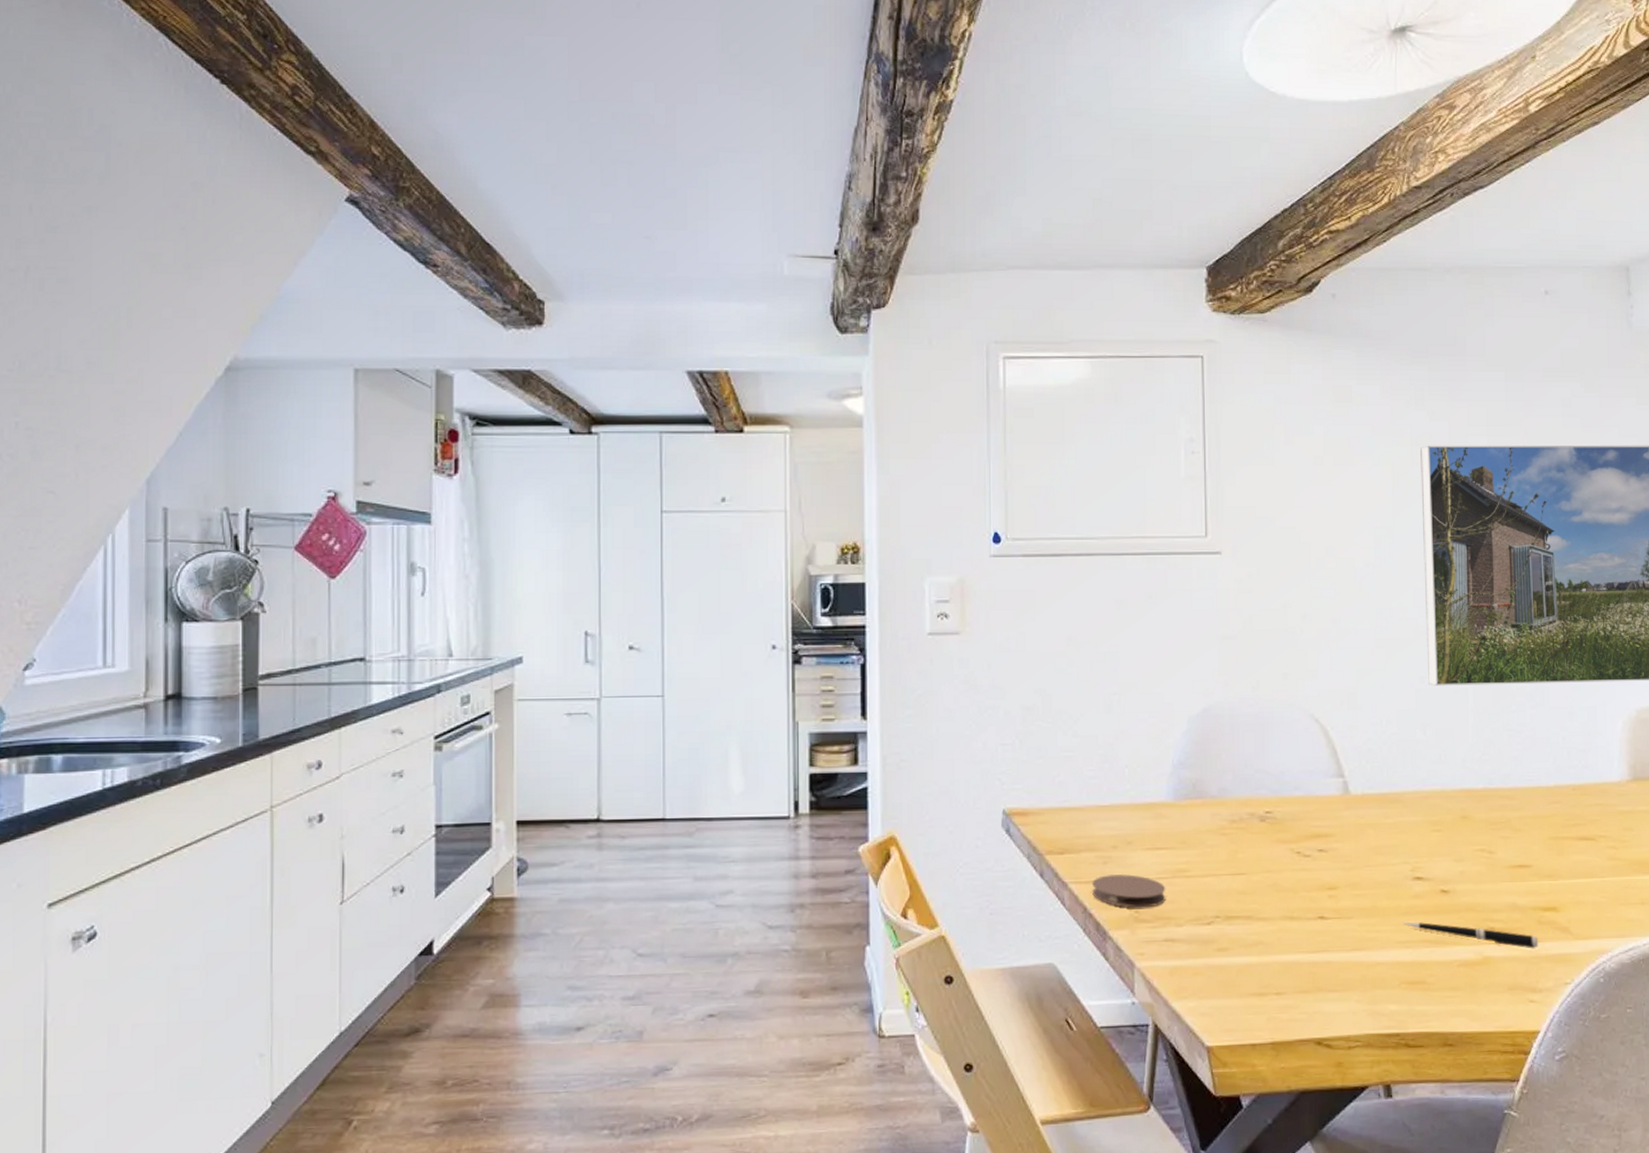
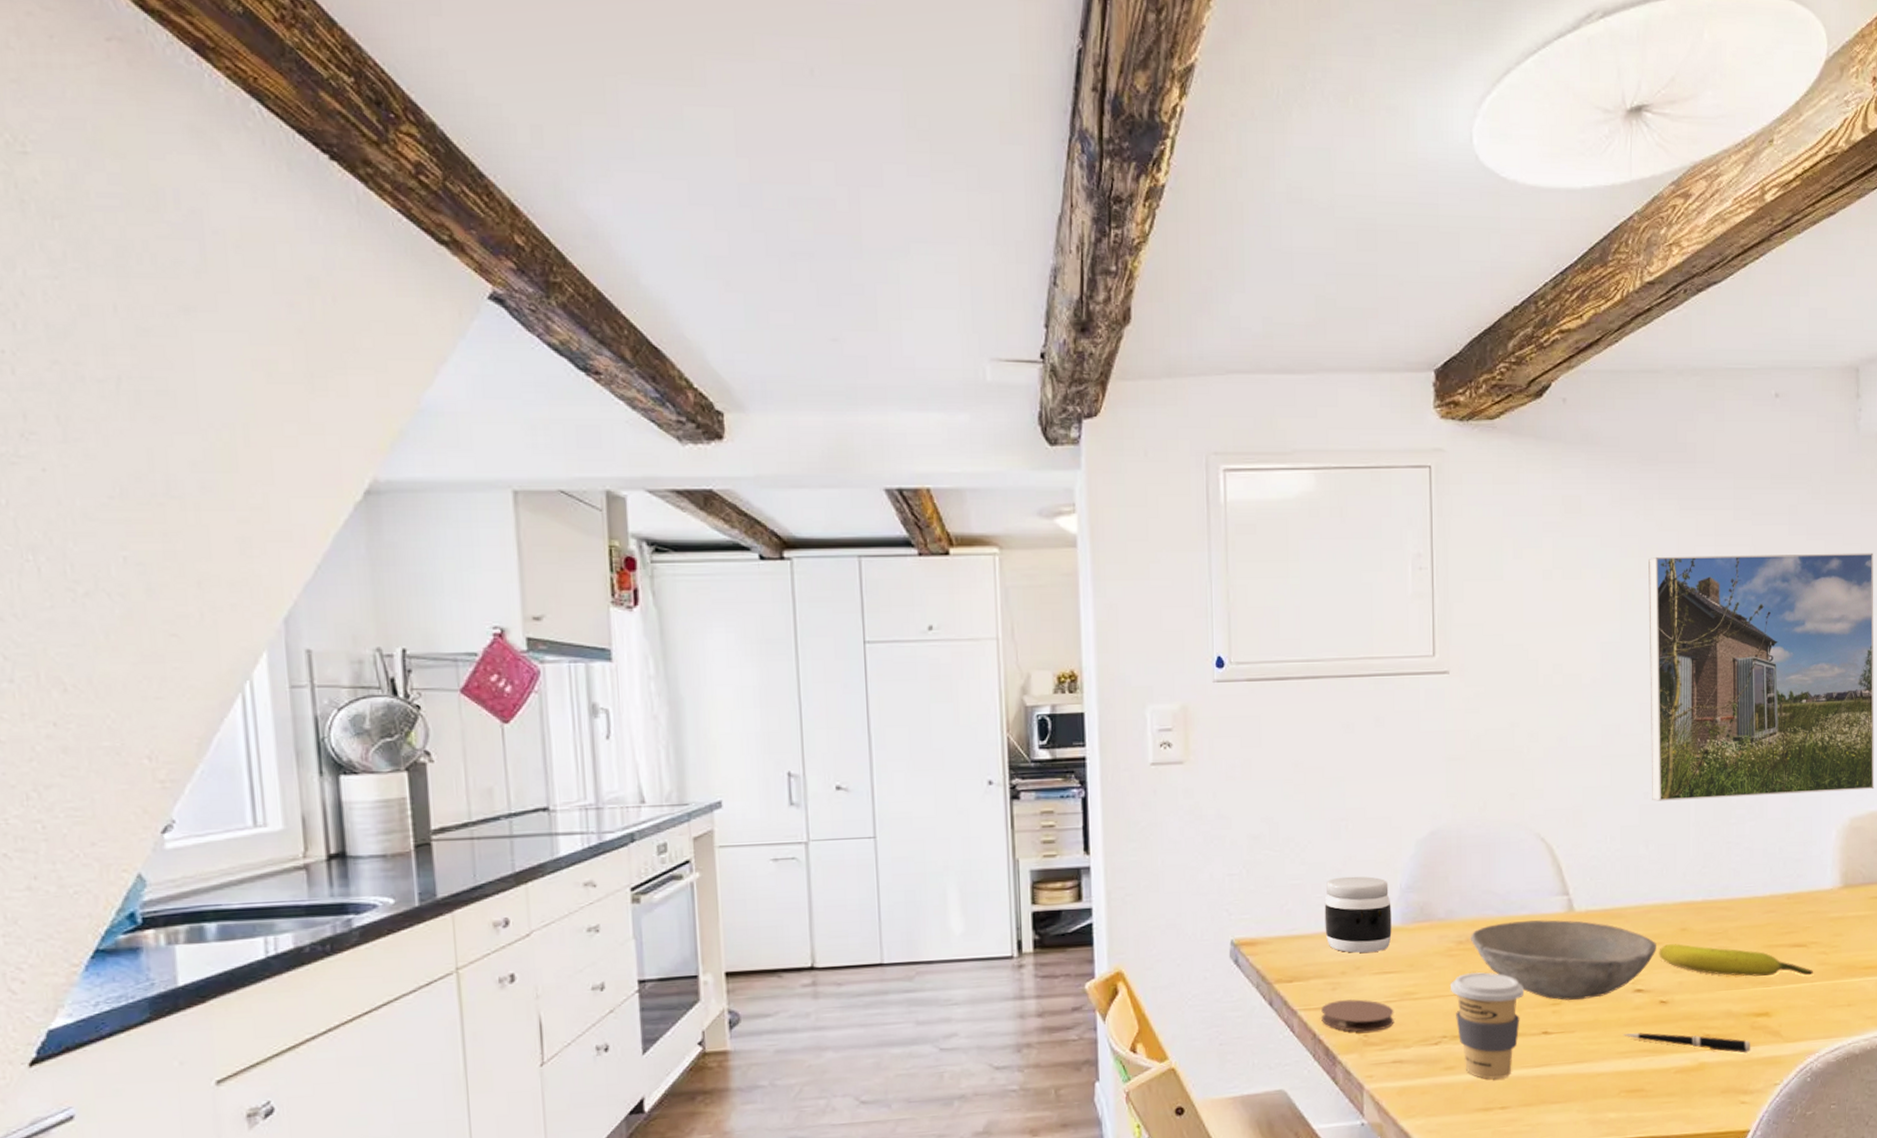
jar: none [1096,750,1164,828] -> present [1324,876,1392,953]
coffee cup: none [1224,851,1300,963] -> present [1451,972,1525,1079]
bowl: none [1243,802,1436,886] -> present [1470,920,1656,1001]
banana: none [1438,832,1604,871] -> present [1659,944,1814,977]

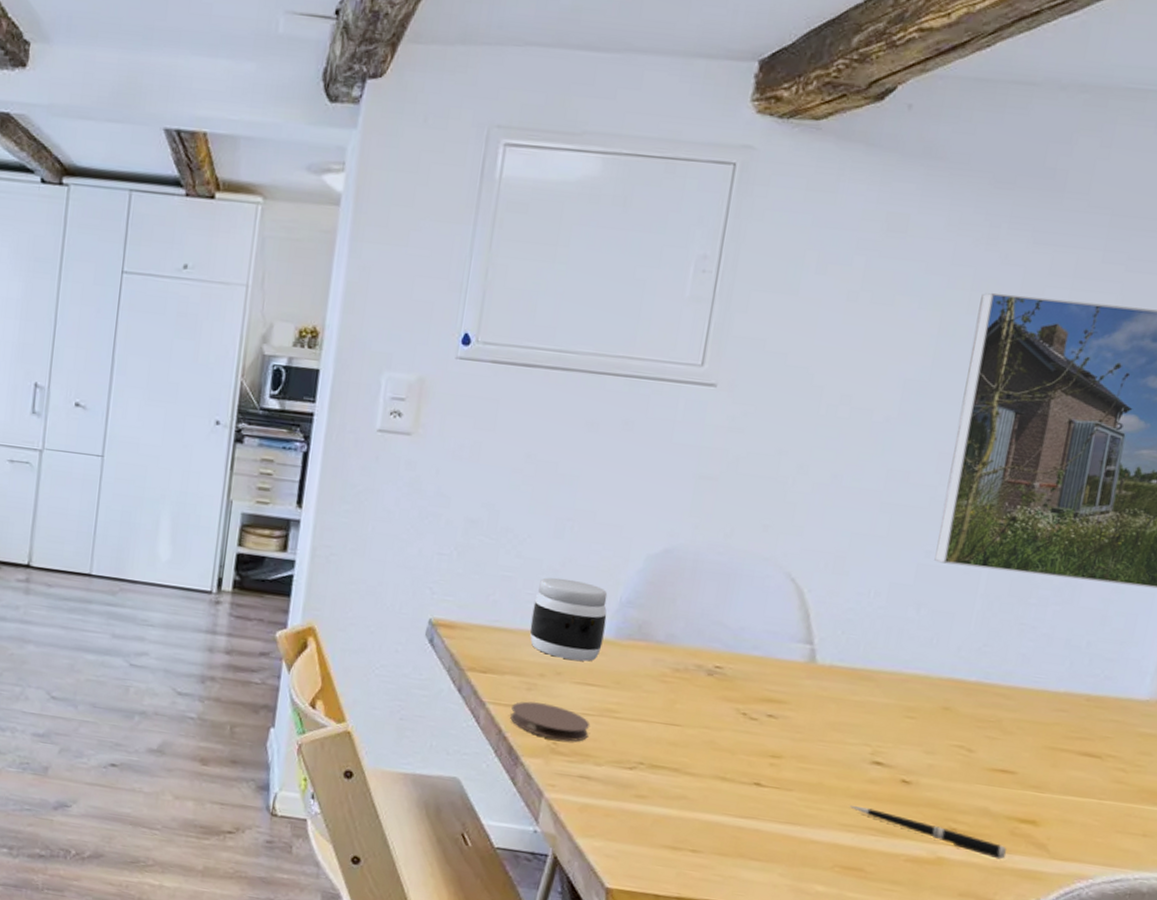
coffee cup: present [1451,972,1525,1079] -> none [657,703,742,821]
bowl: present [1470,920,1656,1001] -> none [688,658,909,761]
banana: present [1659,944,1814,977] -> none [909,720,1105,792]

